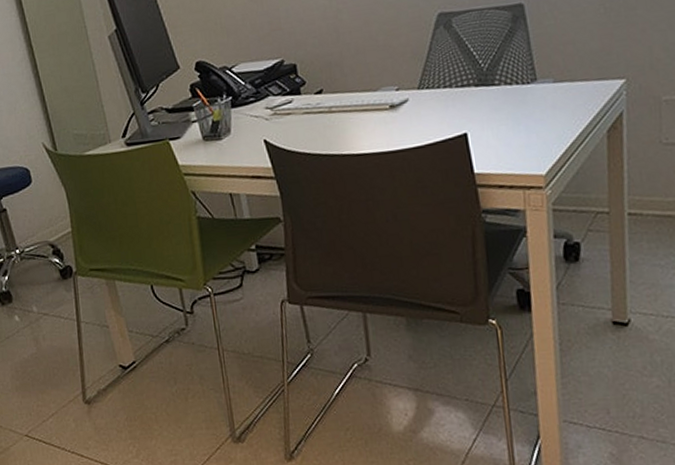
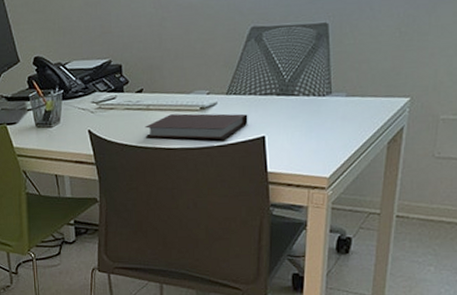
notebook: none [328,110,446,144] -> present [144,113,248,140]

